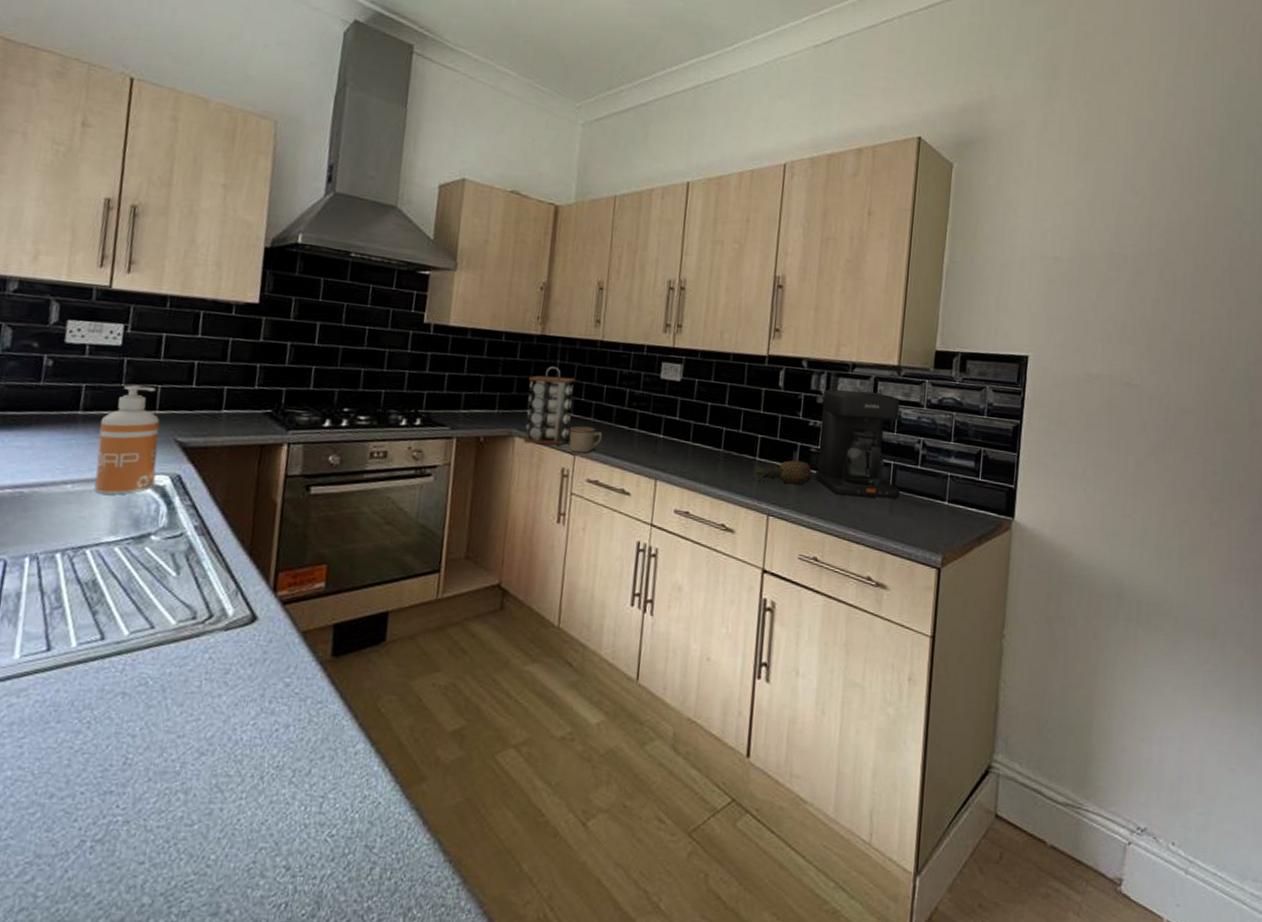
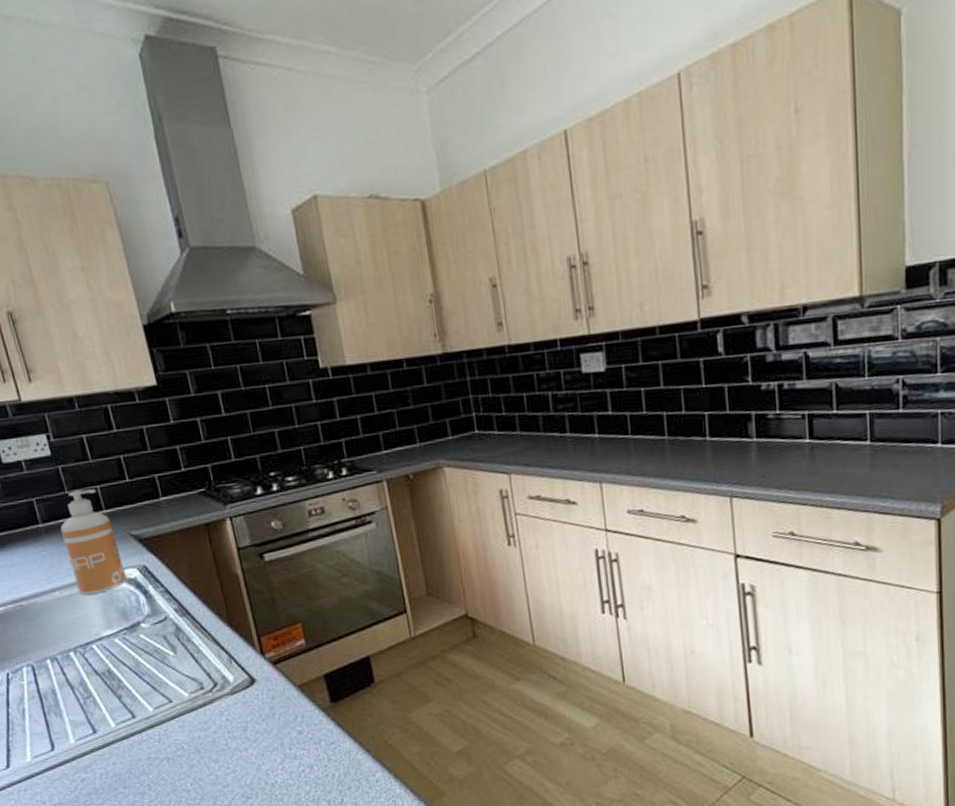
spice rack: present [524,366,576,446] -> none [443,384,502,472]
mug: present [568,426,603,455] -> none [498,441,535,473]
fruit: present [752,460,812,486] -> none [704,430,774,464]
coffee maker: present [814,389,900,499] -> none [773,333,881,461]

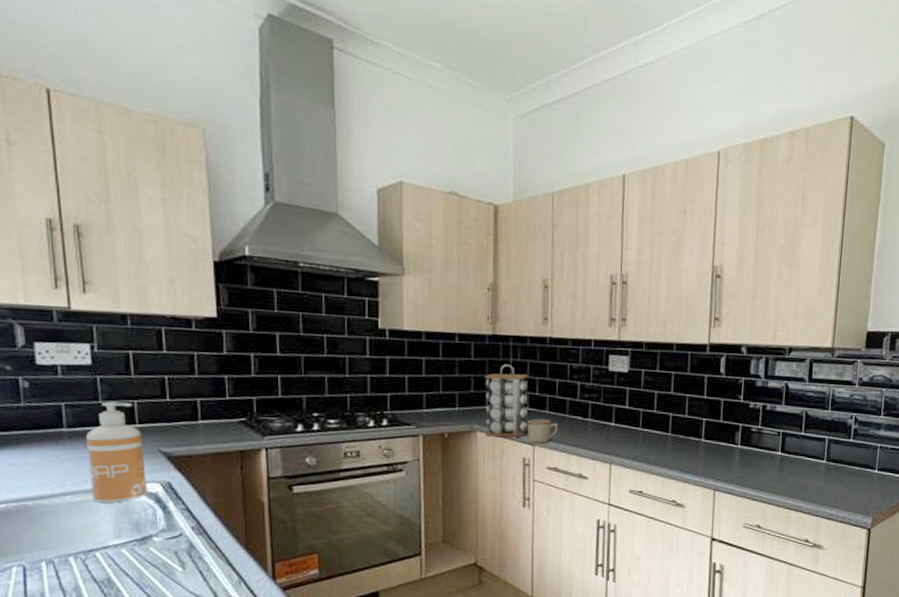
spice rack: none [443,384,502,472] -> present [485,363,529,438]
mug: none [498,441,535,473] -> present [527,418,559,445]

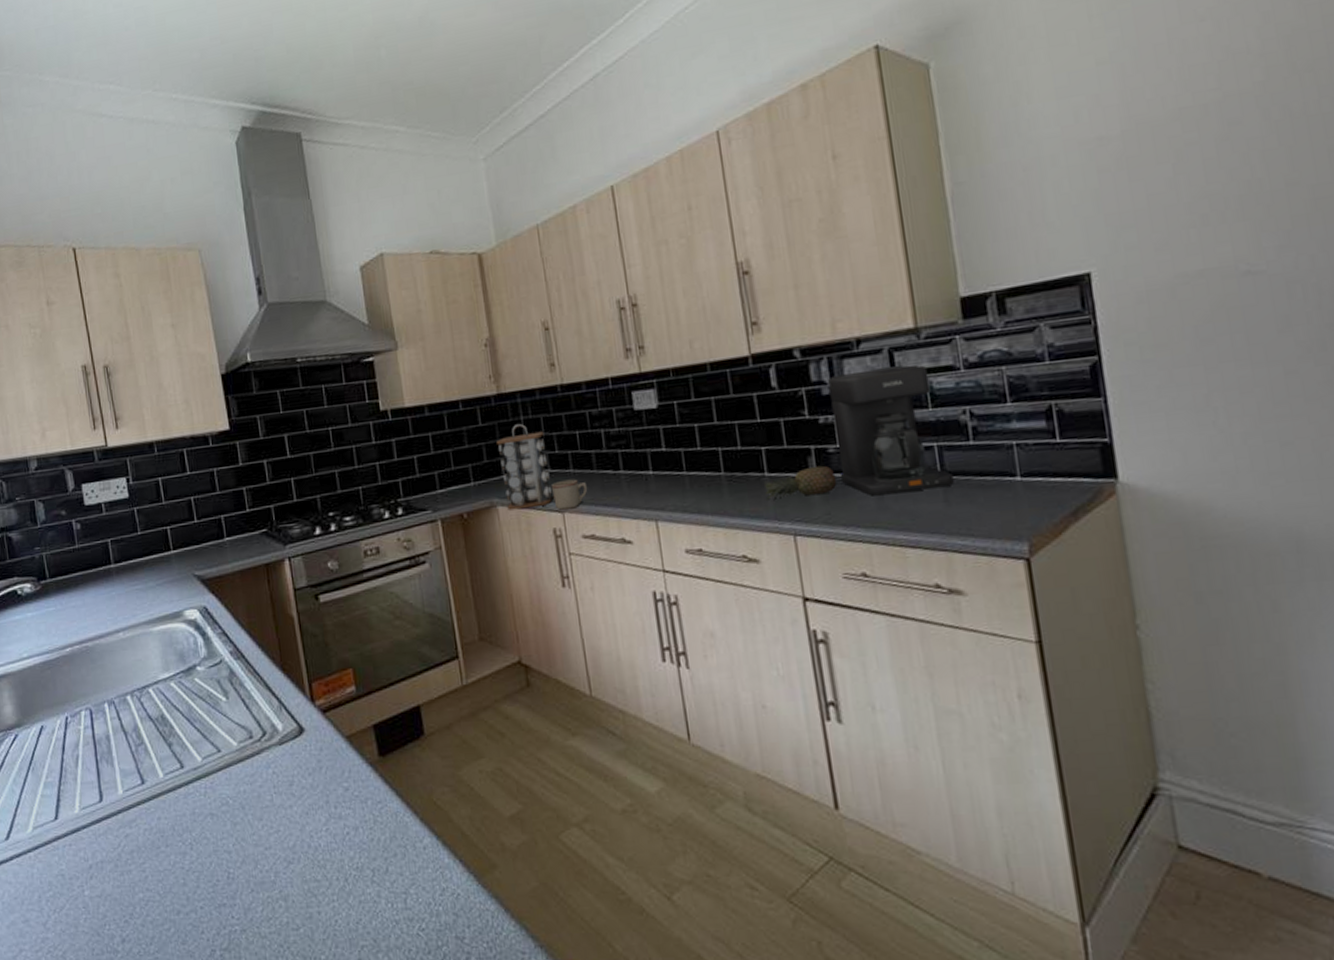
soap dispenser: present [85,402,147,504] -> none [130,530,187,637]
fruit: none [699,439,754,462] -> present [763,465,837,500]
coffee maker: none [756,372,834,470] -> present [828,365,954,496]

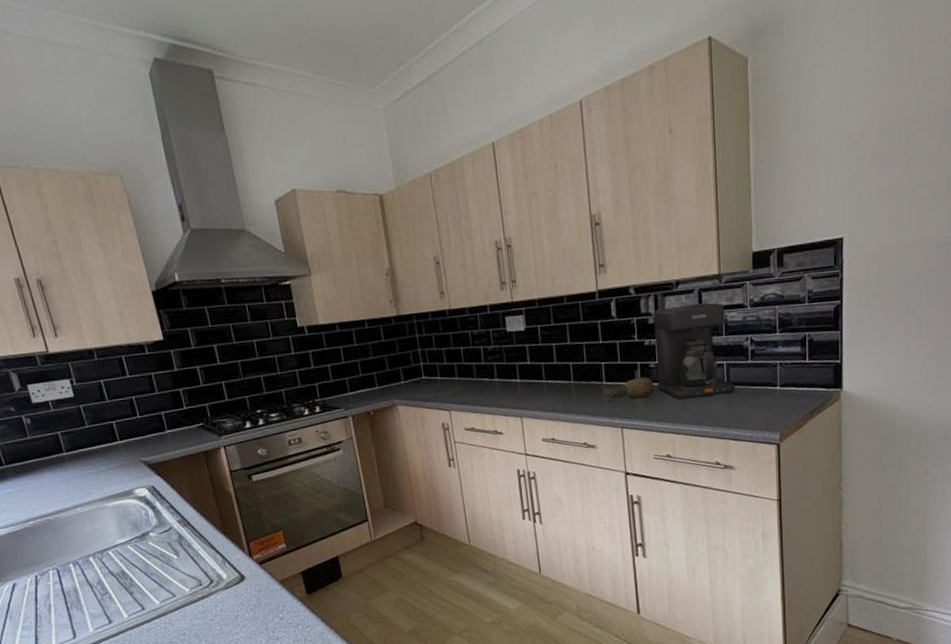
spice rack: present [497,423,555,511] -> none [397,340,444,409]
mug: present [552,479,588,511] -> none [441,385,470,410]

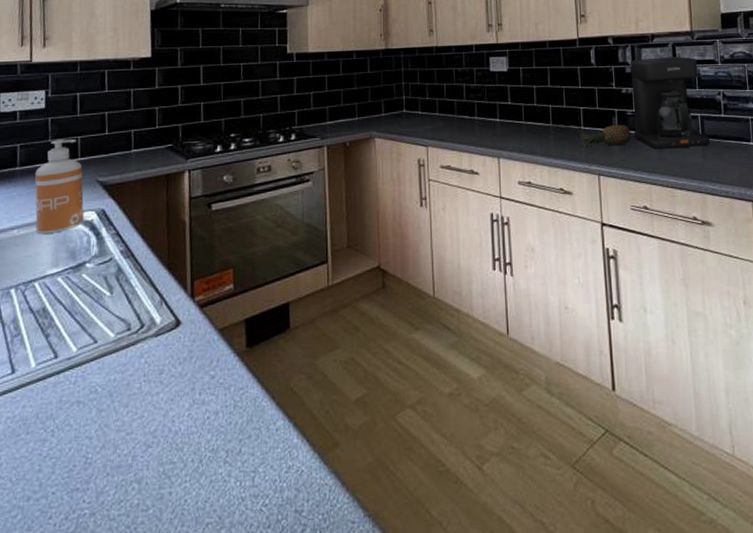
soap dispenser: none [81,424,138,511] -> present [34,139,84,235]

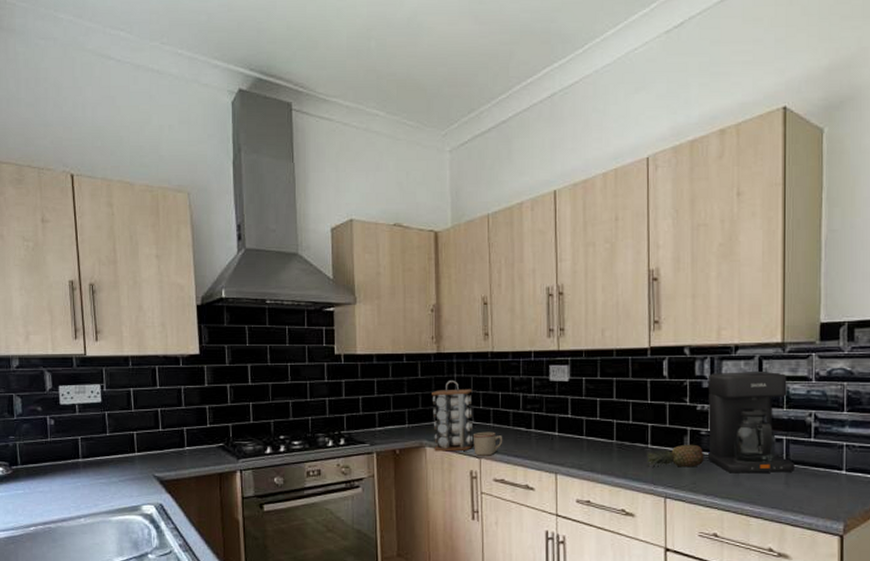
soap dispenser: present [34,139,84,235] -> none [96,434,144,525]
spice rack: none [381,73,422,142] -> present [432,380,475,452]
mug: none [421,121,449,146] -> present [474,431,503,457]

